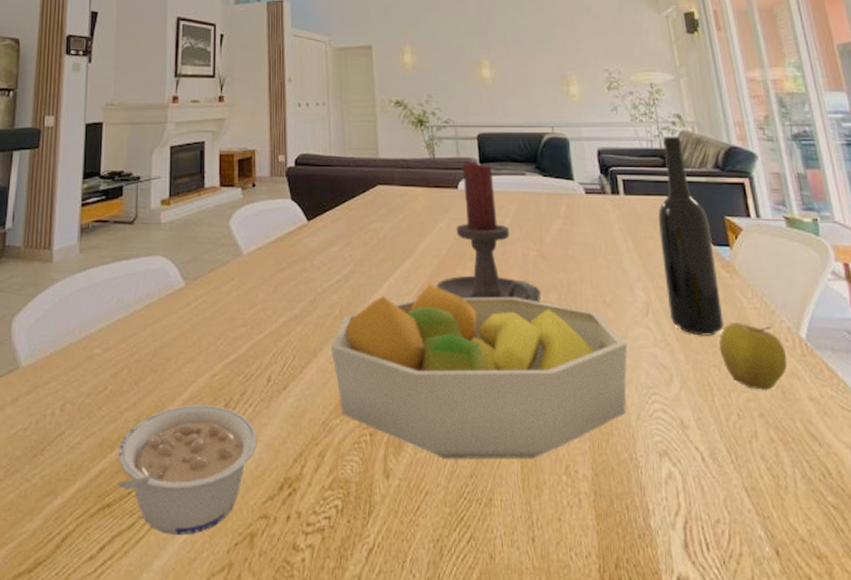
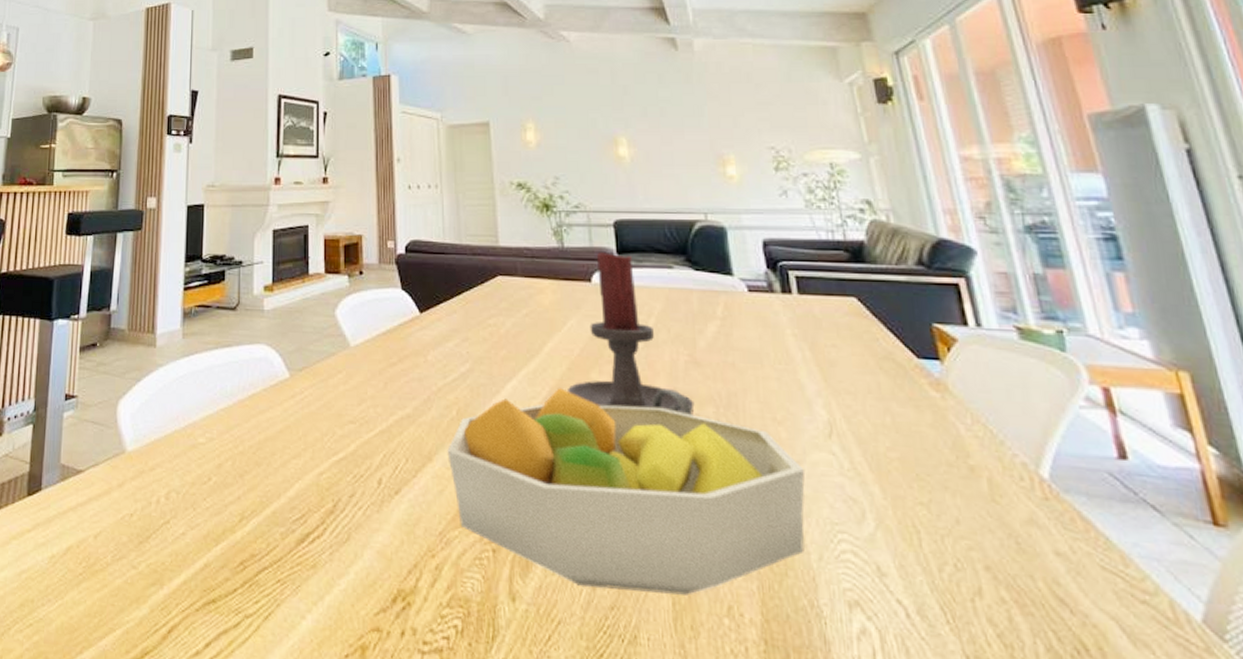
legume: present [117,404,257,536] -> none [222,502,368,641]
bottle: present [657,136,724,336] -> none [842,225,933,467]
apple: present [719,323,788,390] -> none [927,453,1023,539]

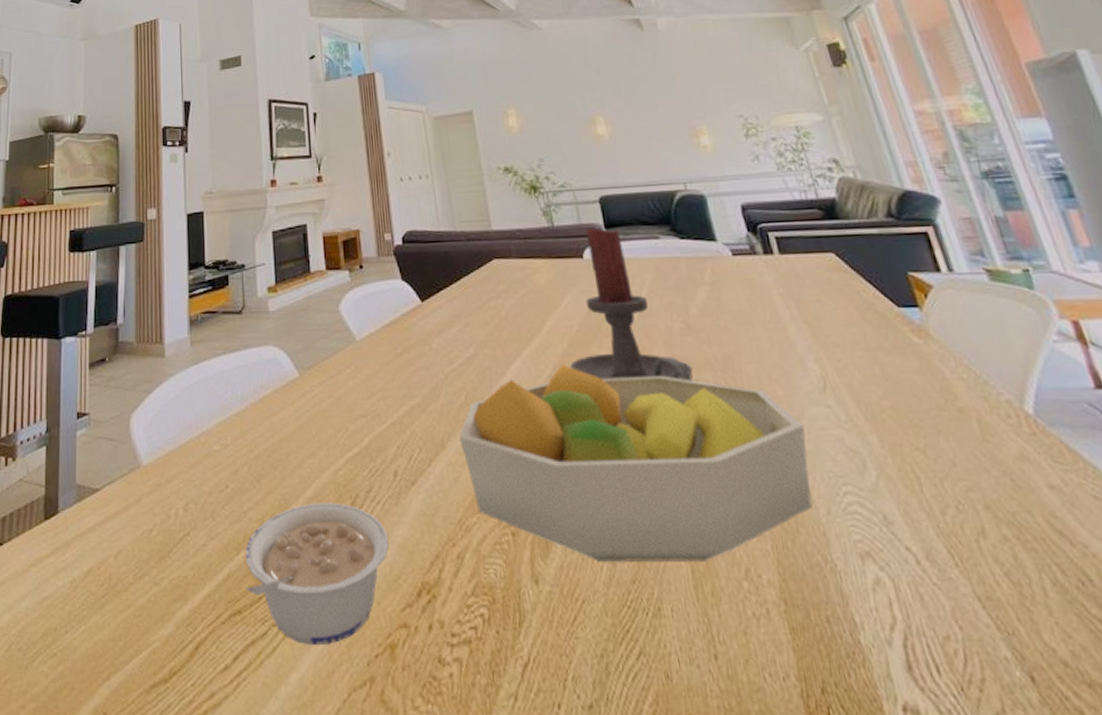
legume: none [222,502,368,641] -> present [244,502,389,646]

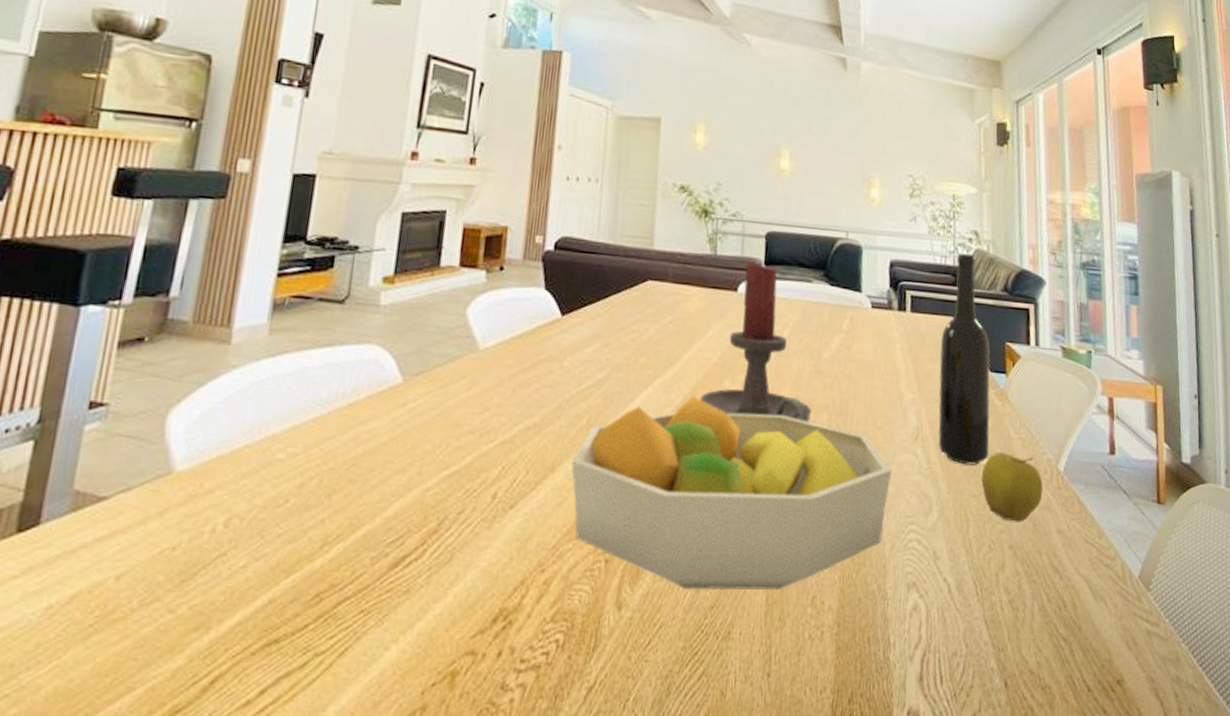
legume: present [244,502,389,646] -> none [290,523,473,676]
bottle: none [818,183,924,414] -> present [938,253,990,465]
apple: none [920,397,1014,477] -> present [981,452,1043,522]

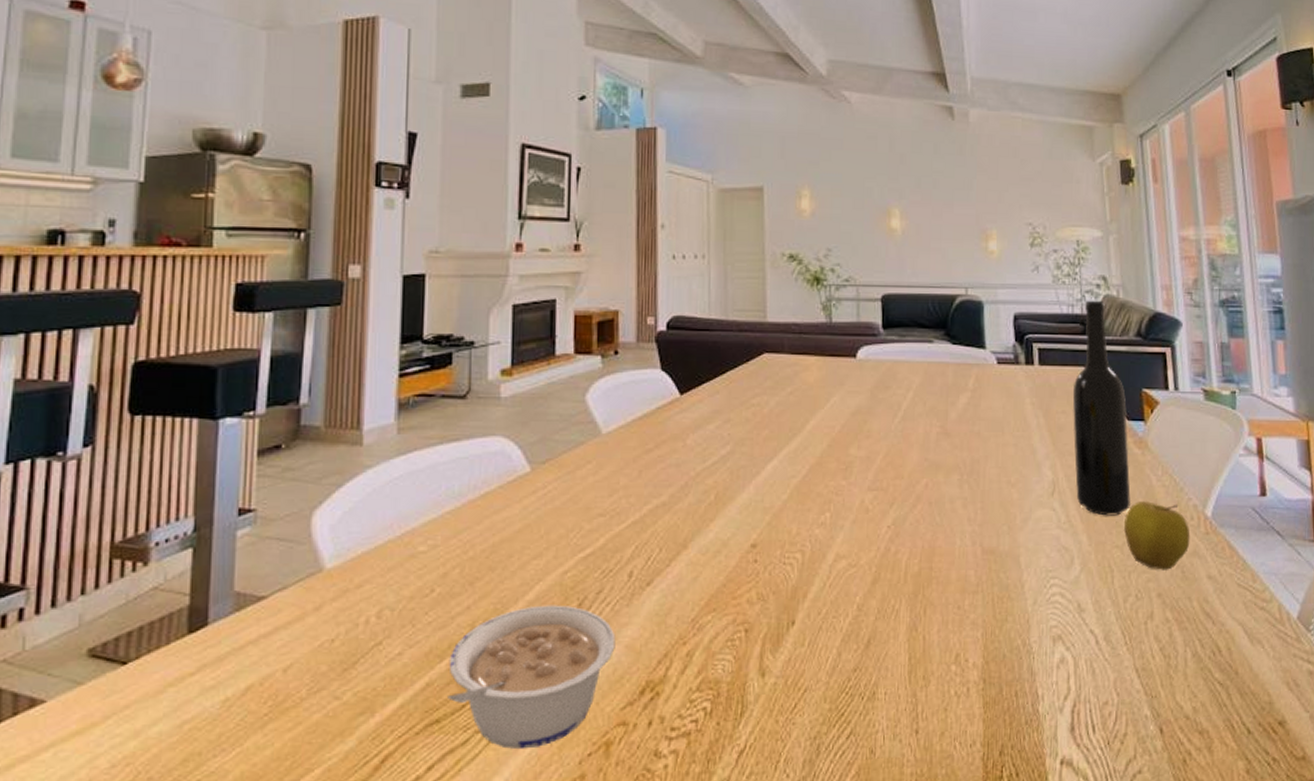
legume: none [290,523,473,676] -> present [448,605,616,750]
fruit bowl: present [571,396,893,590] -> none [703,465,1030,653]
candle holder: present [700,262,812,423] -> none [827,326,942,484]

